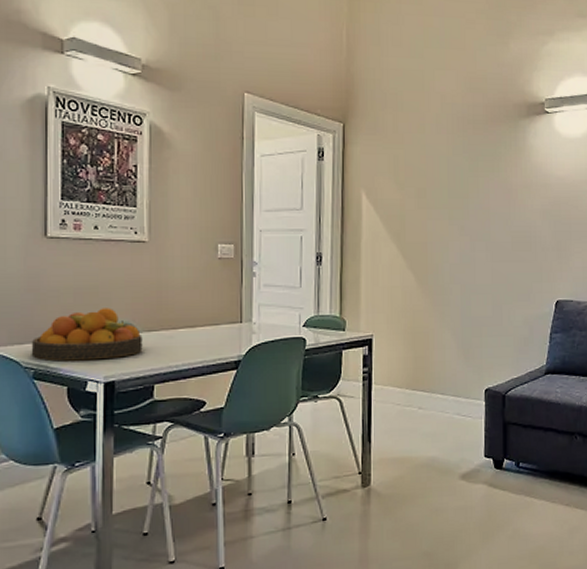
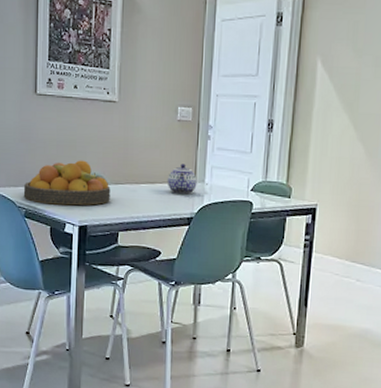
teapot: none [209,303,243,337] -> present [167,163,197,195]

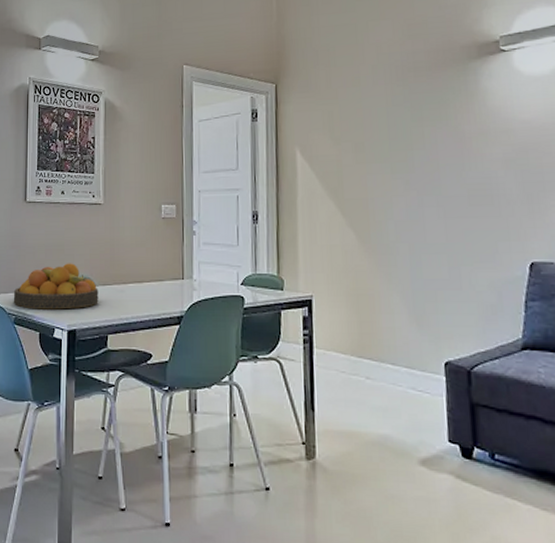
teapot: present [167,163,197,195] -> none [154,261,185,292]

